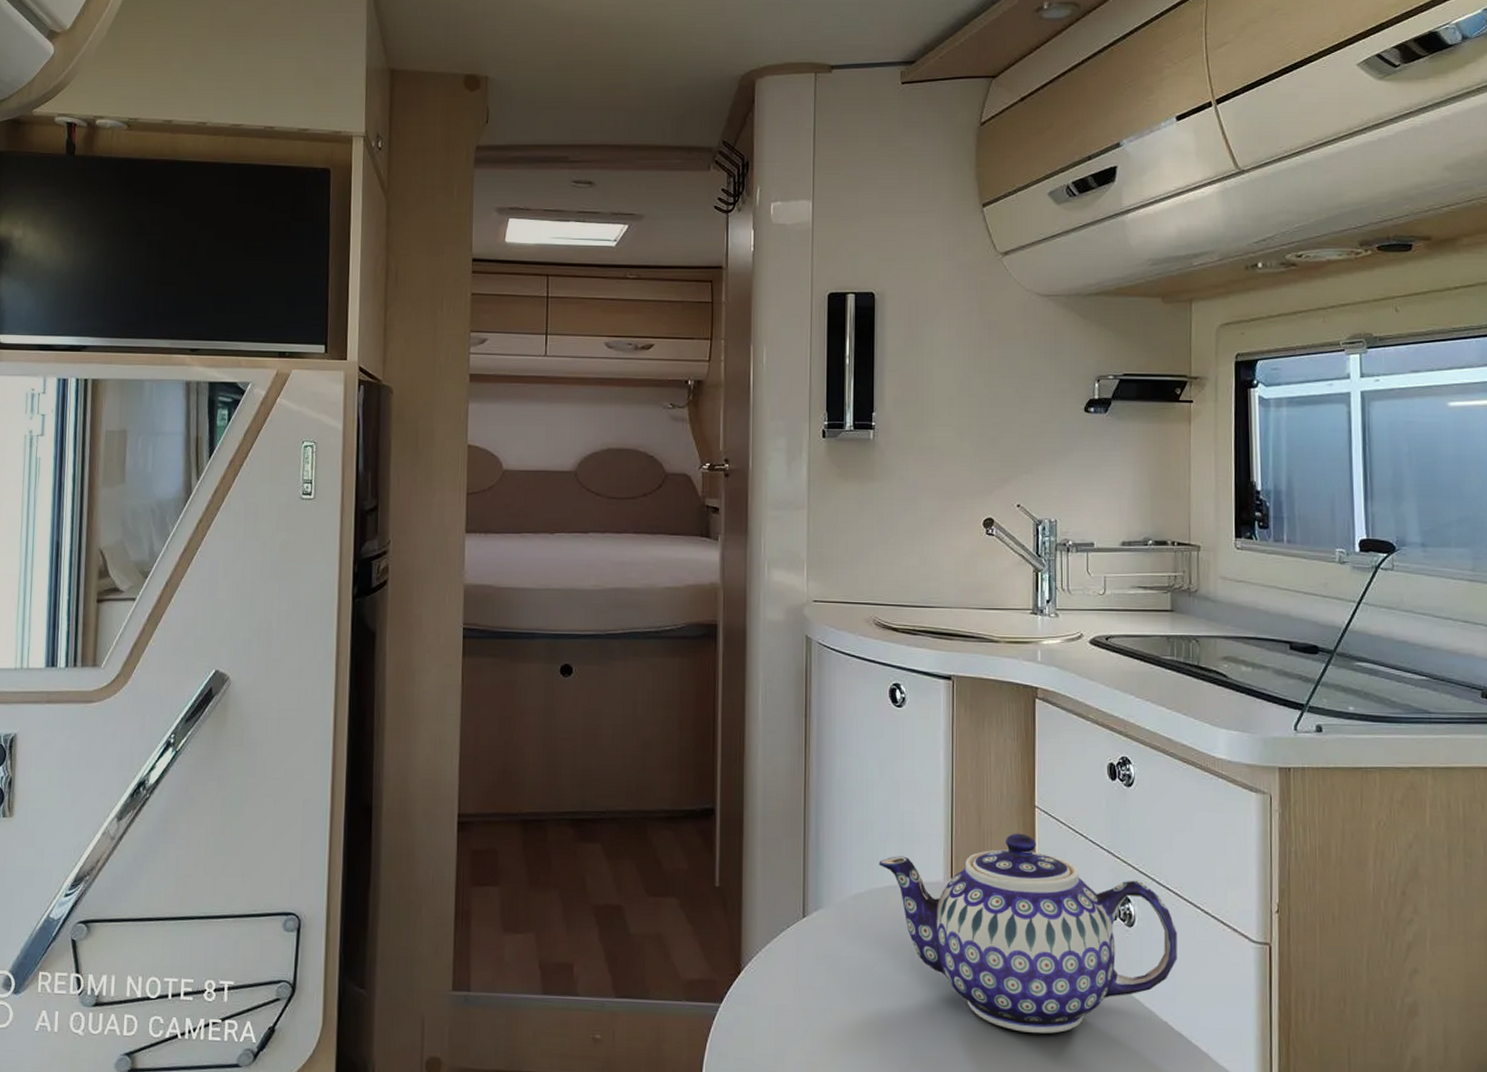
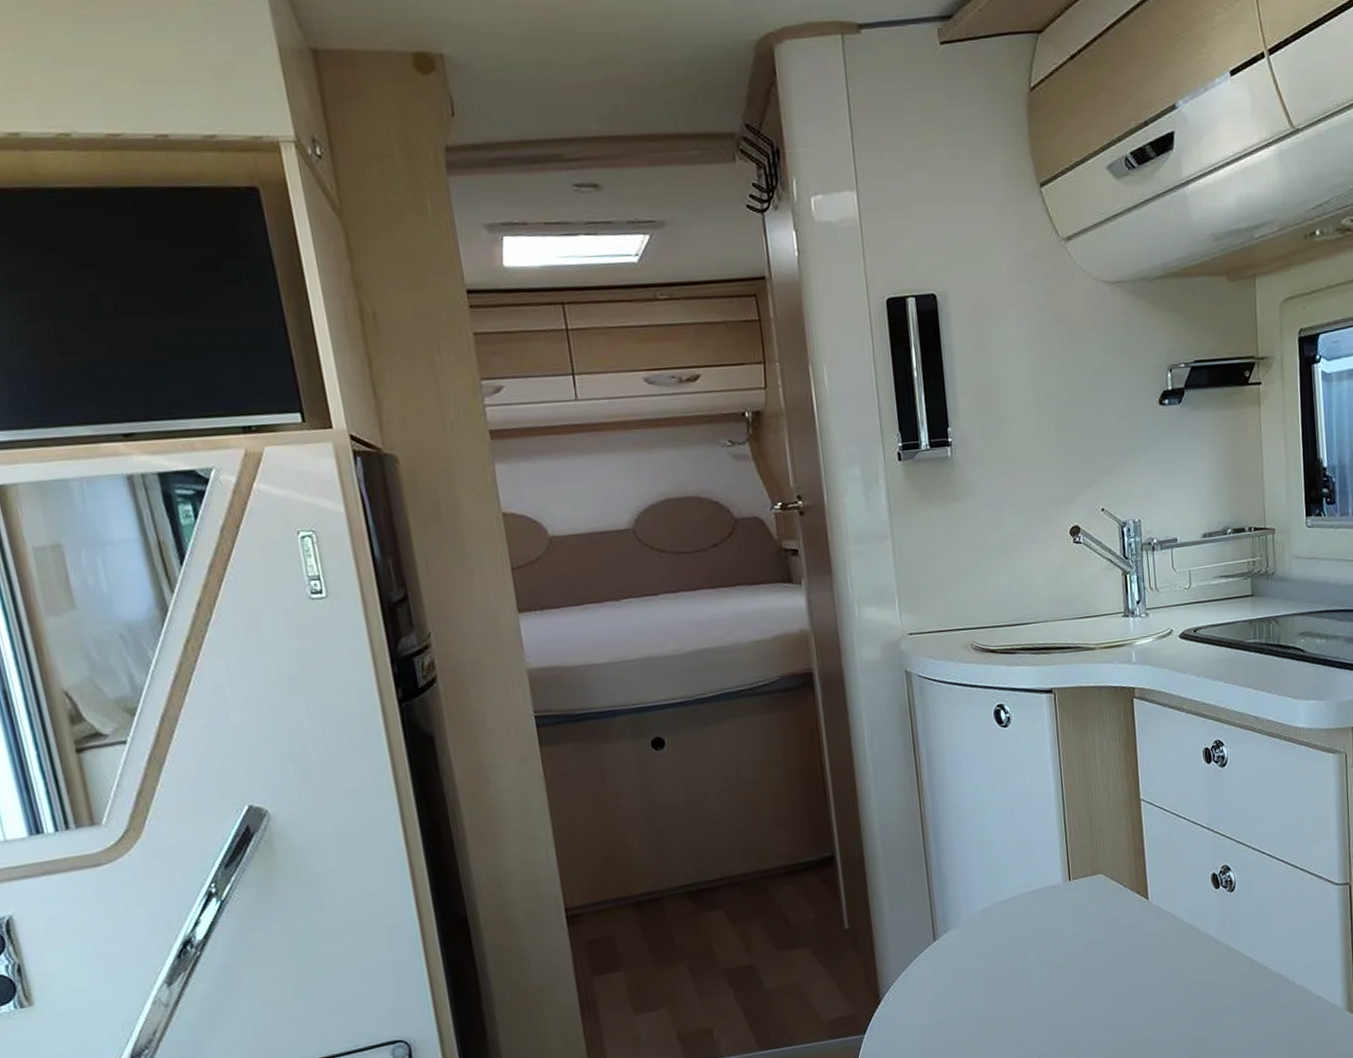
teapot: present [879,833,1178,1034] -> none [1000,826,1273,1002]

